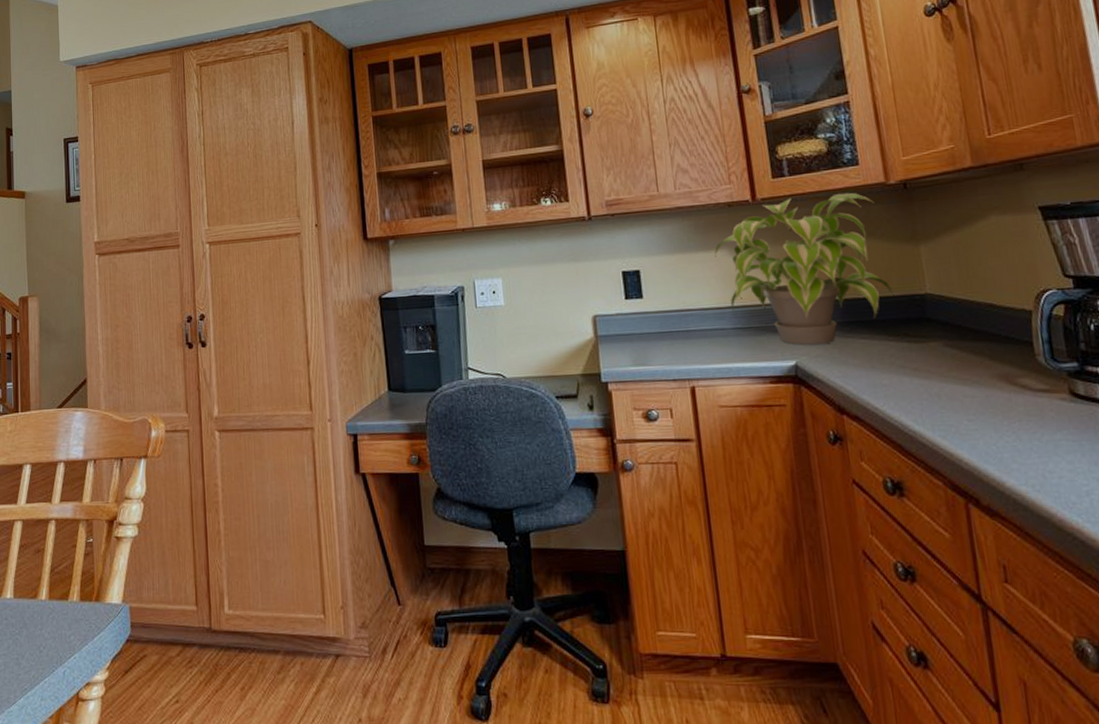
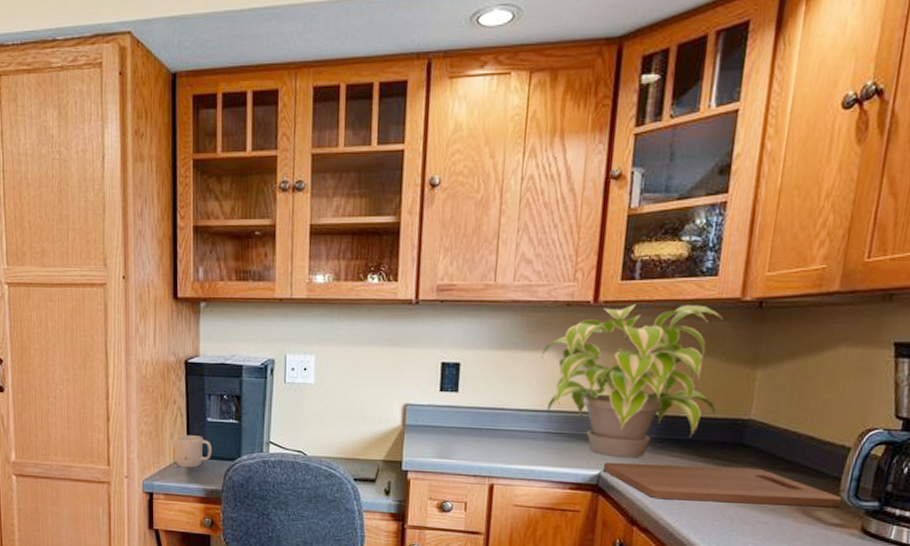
mug: none [375,369,413,404] -> present [175,435,212,468]
cutting board: none [797,341,1042,384] -> present [602,462,842,508]

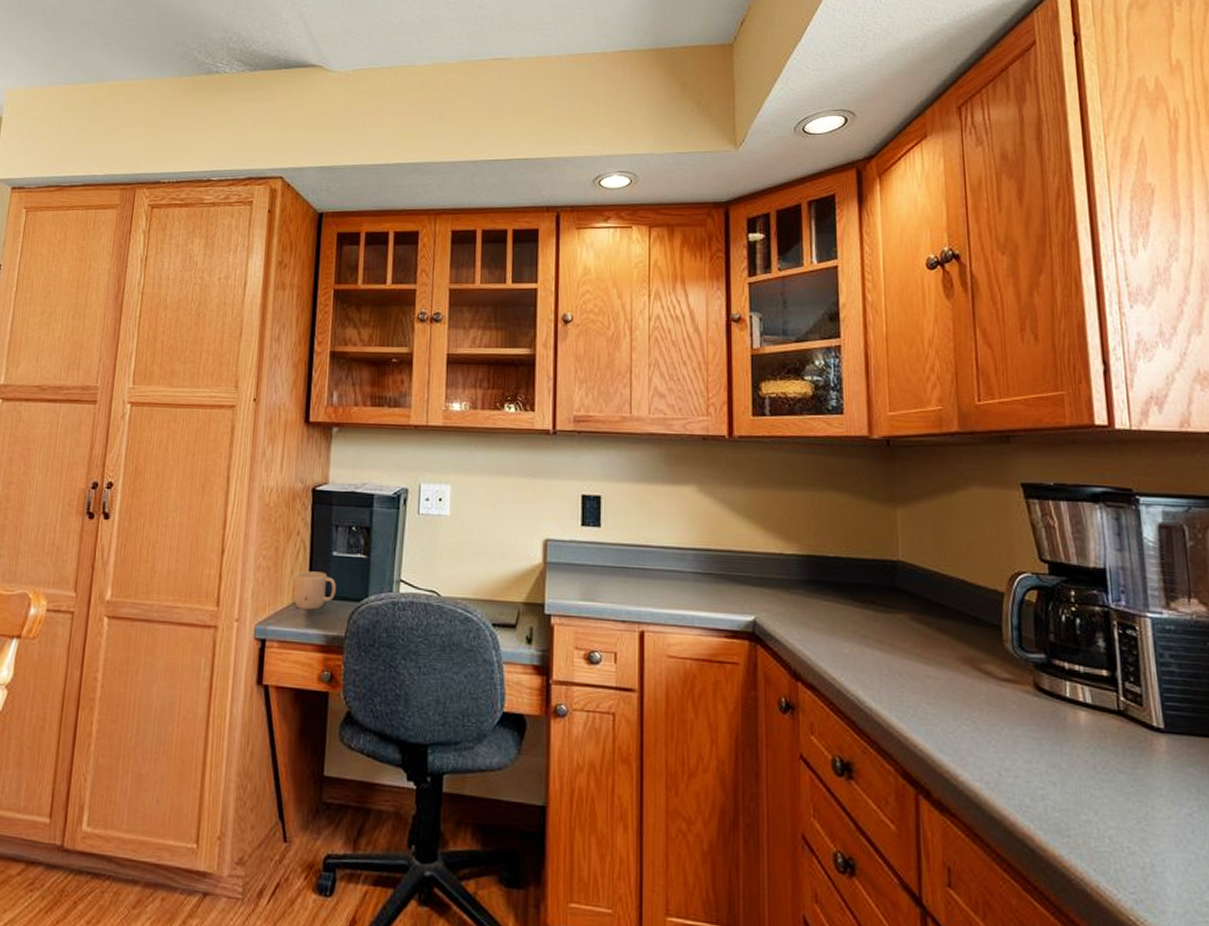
plant: present [542,303,723,458] -> none [683,439,863,602]
cutting board: present [602,462,842,508] -> none [757,606,1008,661]

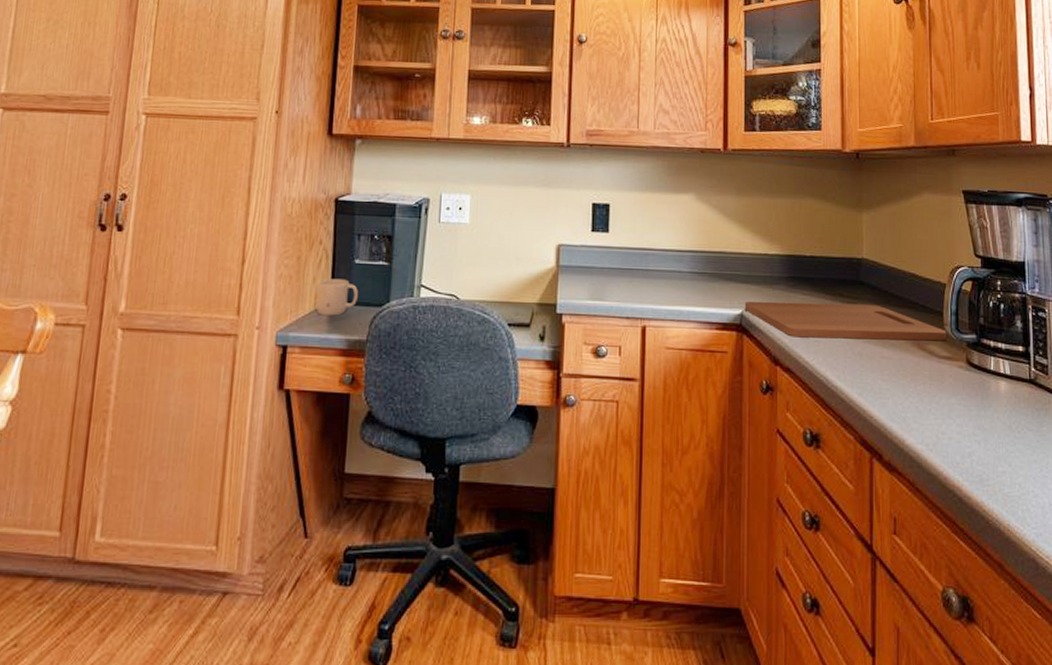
cutting board: none [757,606,1008,661] -> present [744,301,947,341]

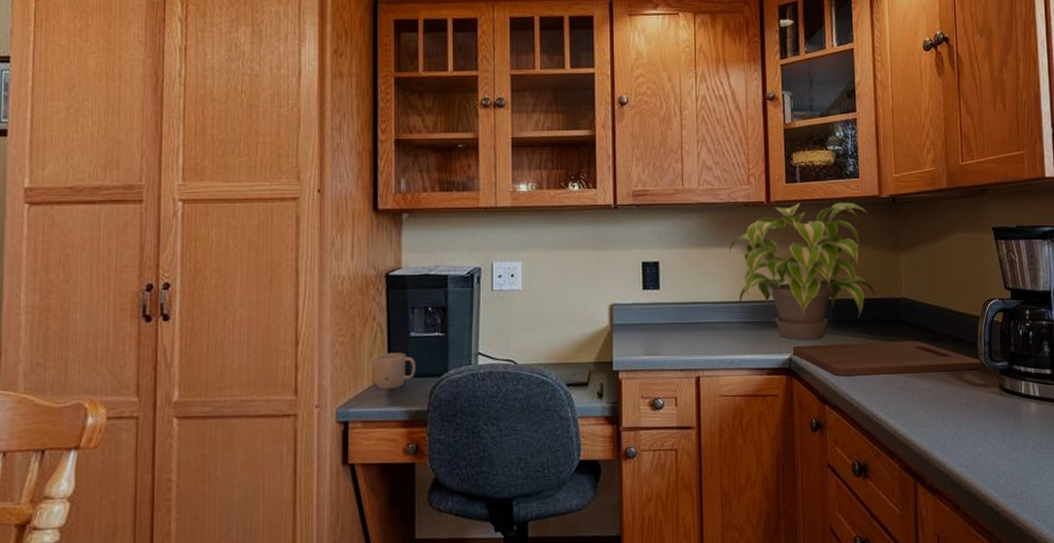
plant: none [683,152,834,297] -> present [729,202,875,341]

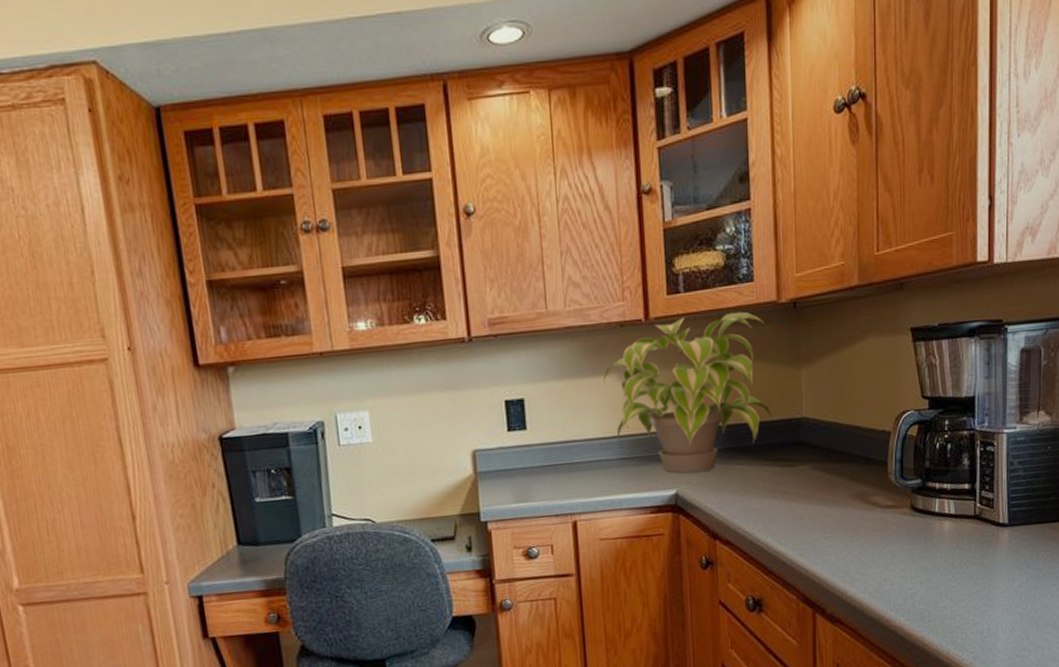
mug: present [374,352,416,390] -> none [219,520,267,561]
cutting board: present [792,340,982,377] -> none [678,463,891,510]

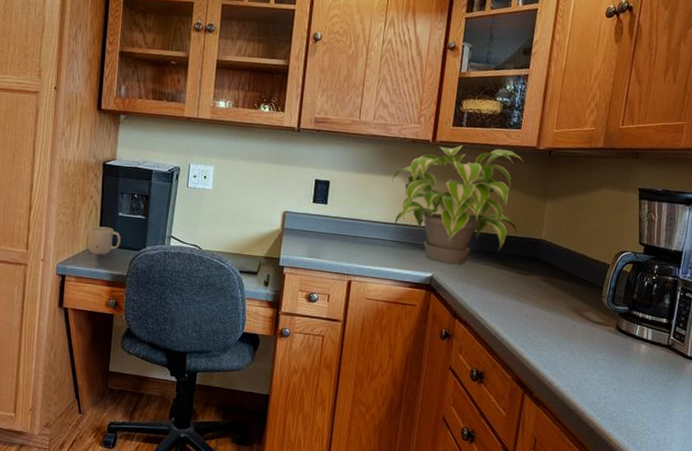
mug: none [219,520,267,561] -> present [87,226,121,256]

